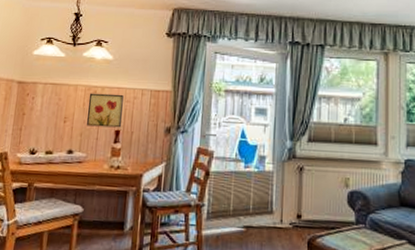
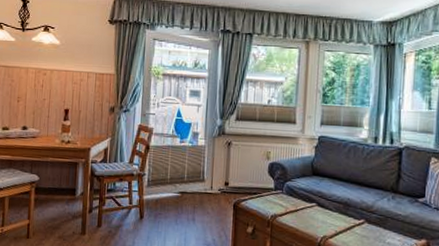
wall art: present [87,93,124,128] -> none [38,75,71,107]

